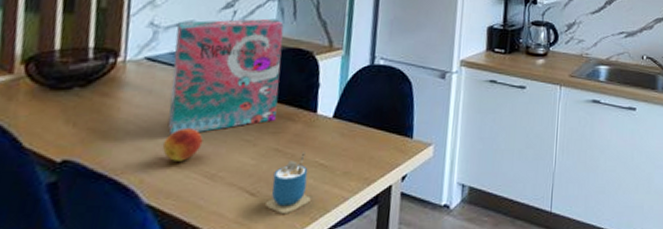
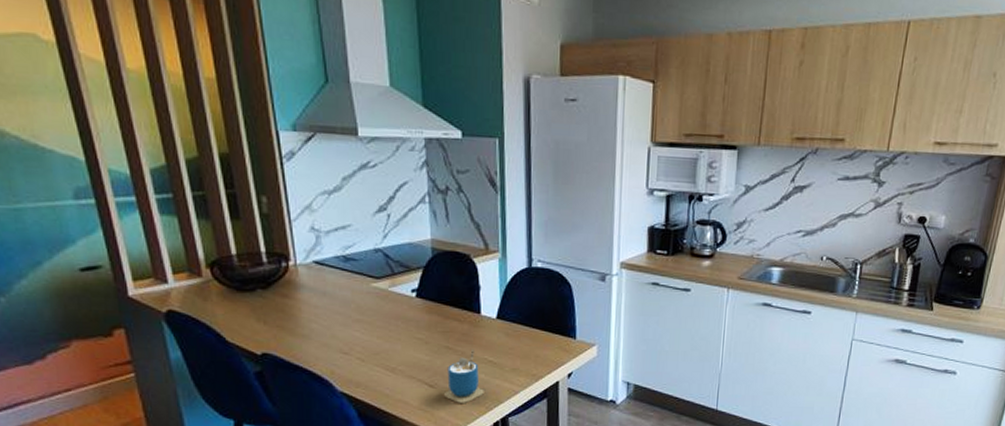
fruit: present [162,128,204,161] -> none [344,327,380,356]
cereal box: present [168,18,284,135] -> none [336,221,442,333]

